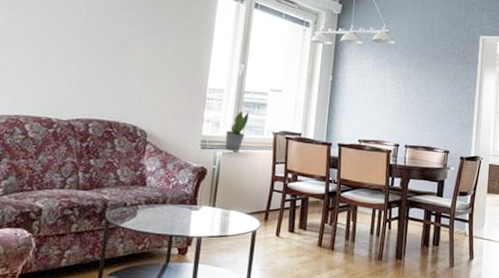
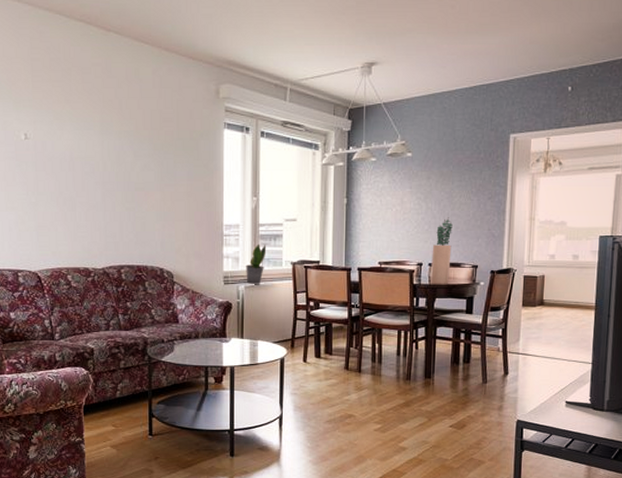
vase: none [406,103,428,167] -> present [431,217,453,285]

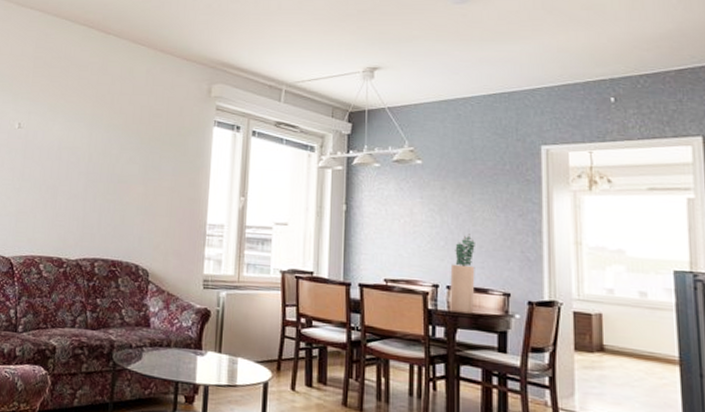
potted plant: present [246,244,267,285] -> none [228,247,253,293]

